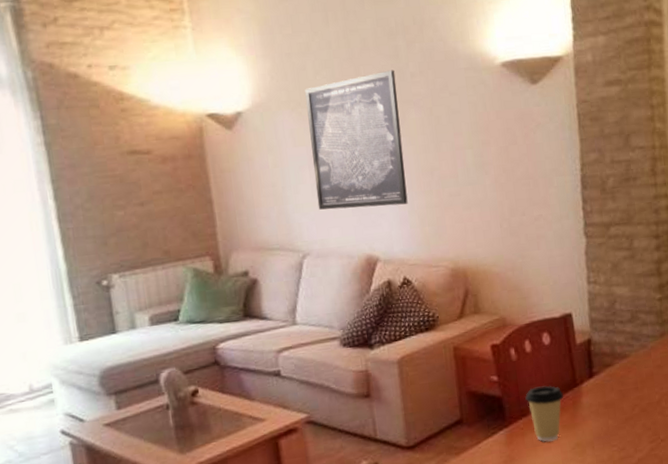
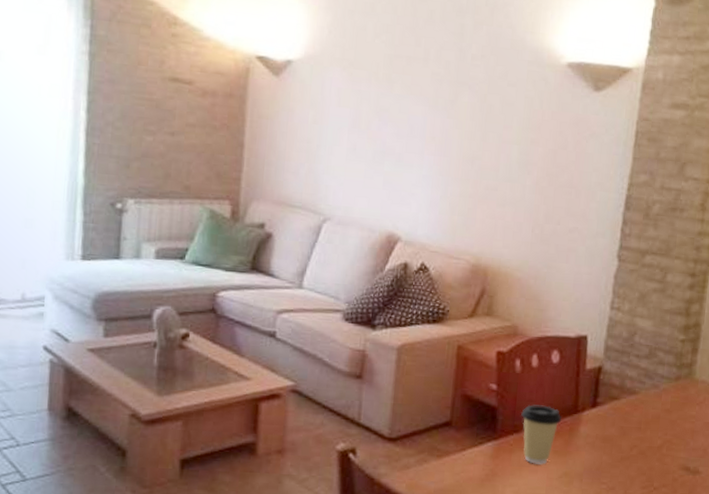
wall art: present [305,70,408,210] -> none [349,47,456,188]

